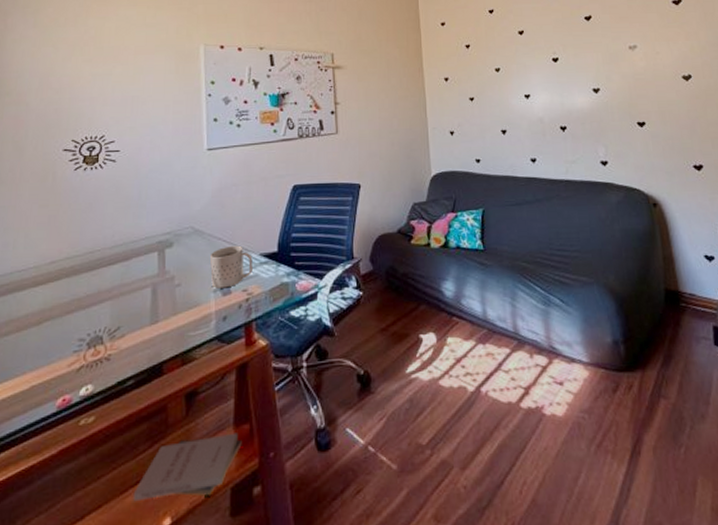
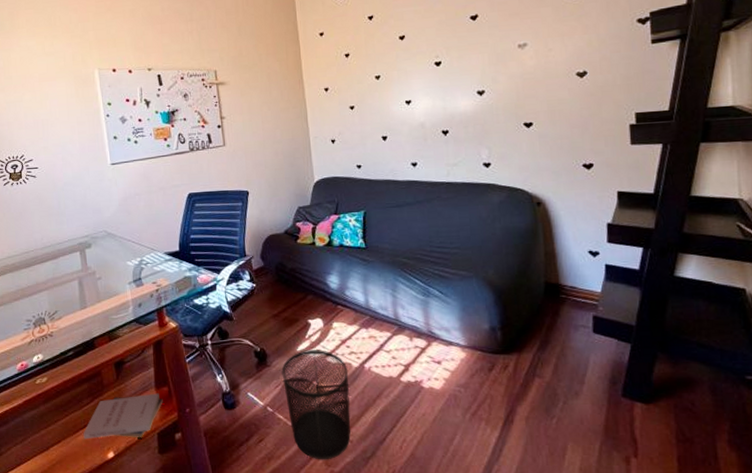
mug: present [210,245,253,289] -> none [123,246,159,281]
waste bin: none [387,371,465,514] -> present [281,350,351,460]

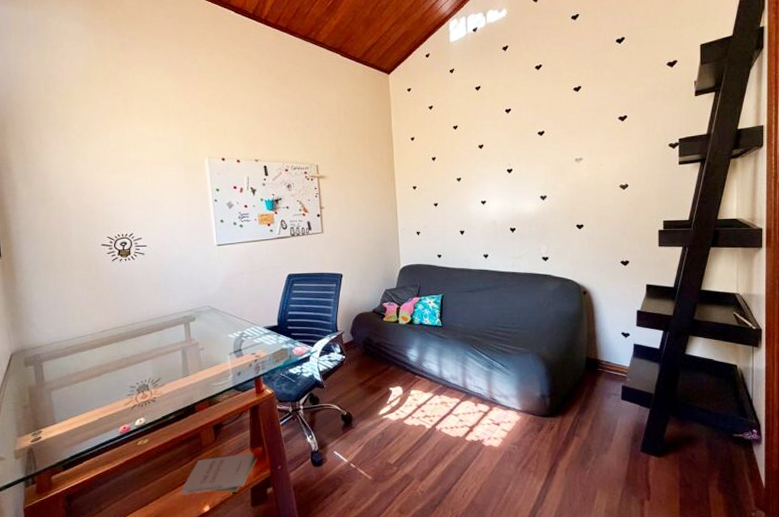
waste bin: present [281,350,351,460] -> none [364,414,423,509]

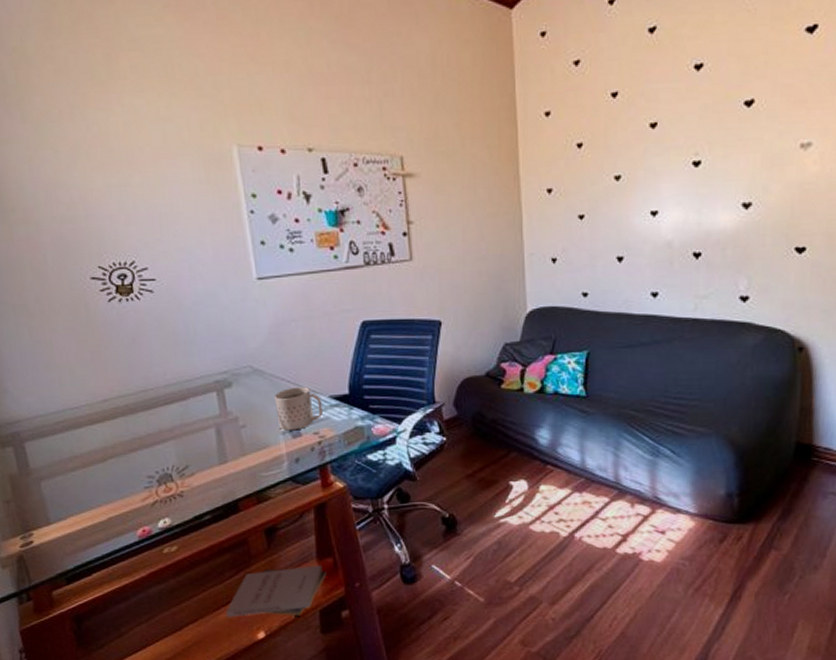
mug: none [225,320,259,352] -> present [275,386,323,431]

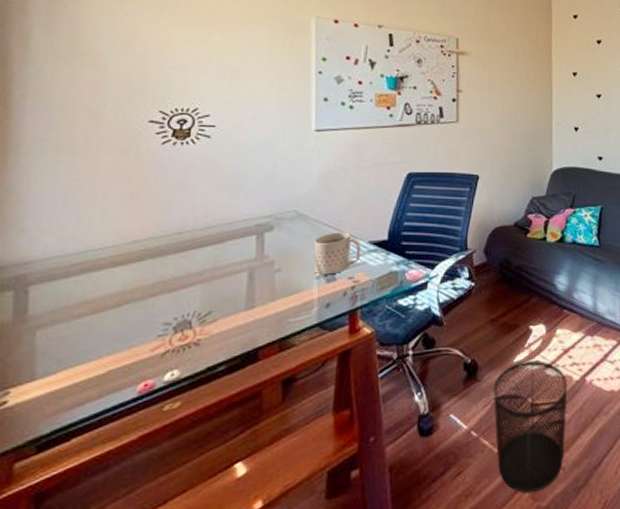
books: present [225,565,327,618] -> none [221,418,341,486]
waste bin: none [474,516,555,640] -> present [493,360,568,494]

